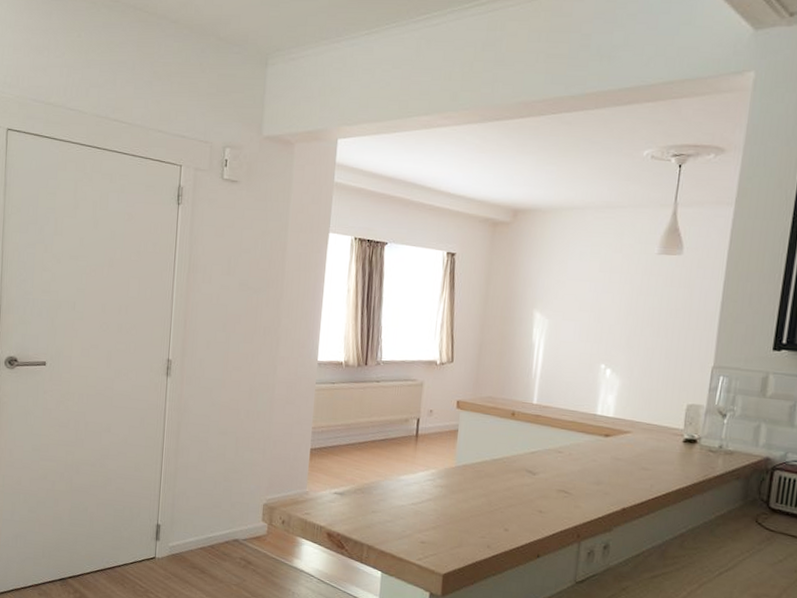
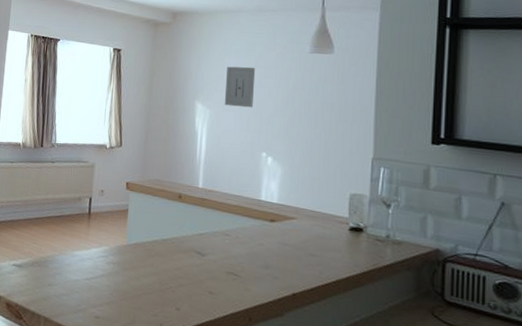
wall art: none [564,270,600,317] -> present [224,66,256,108]

